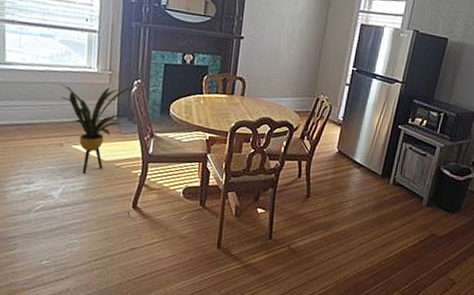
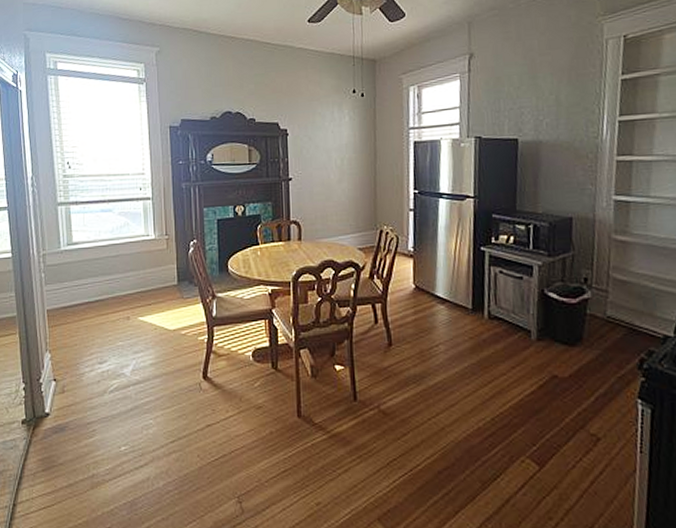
house plant: present [60,83,134,174] -> none [122,247,191,346]

